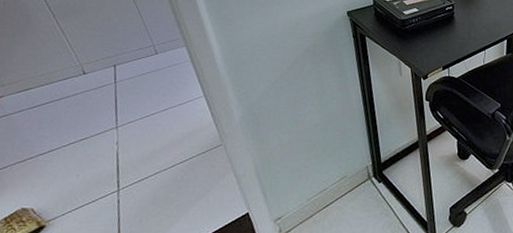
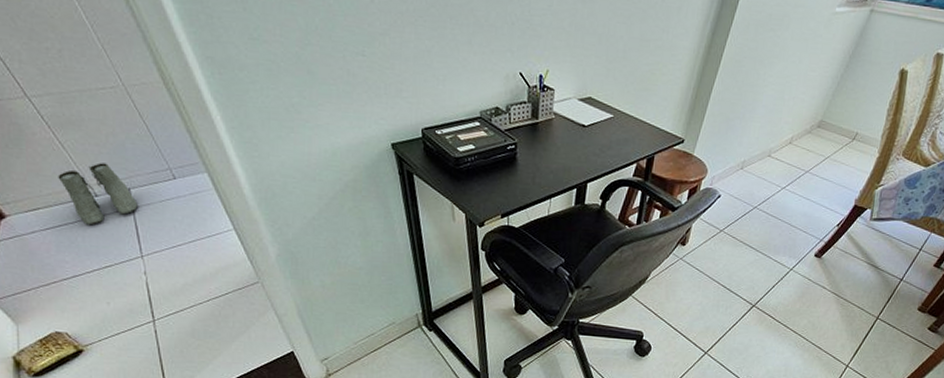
boots: none [53,44,121,101] -> present [58,163,138,225]

